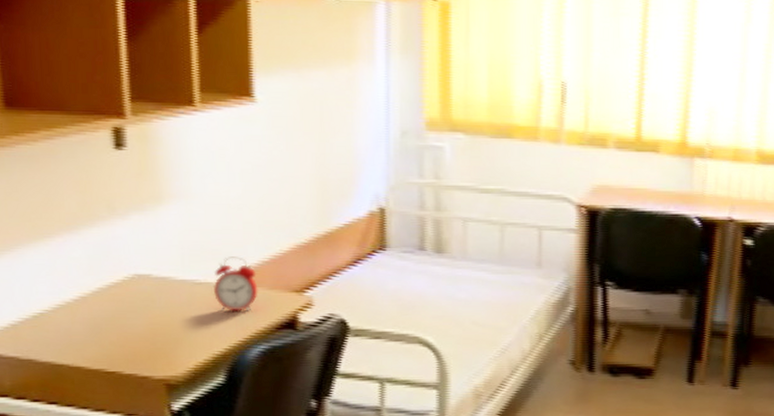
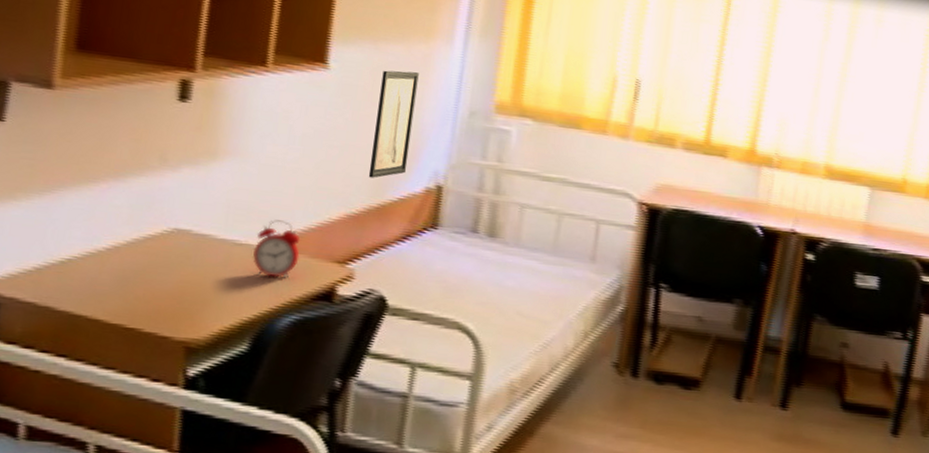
wall art: none [310,97,348,207] -> present [368,70,419,178]

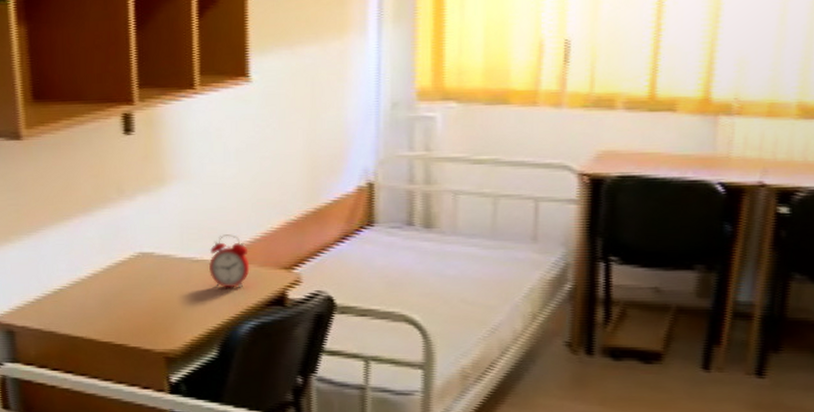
wall art: present [368,70,419,178] -> none [301,71,337,184]

